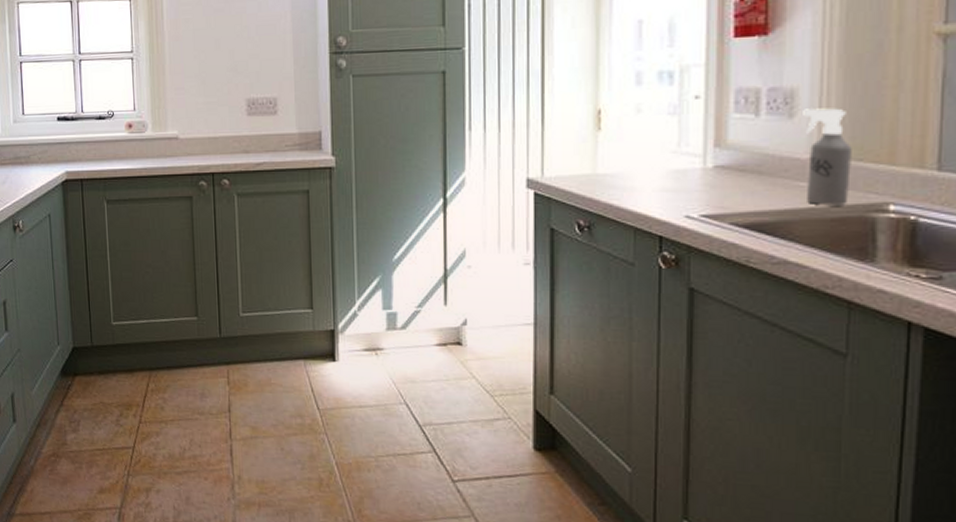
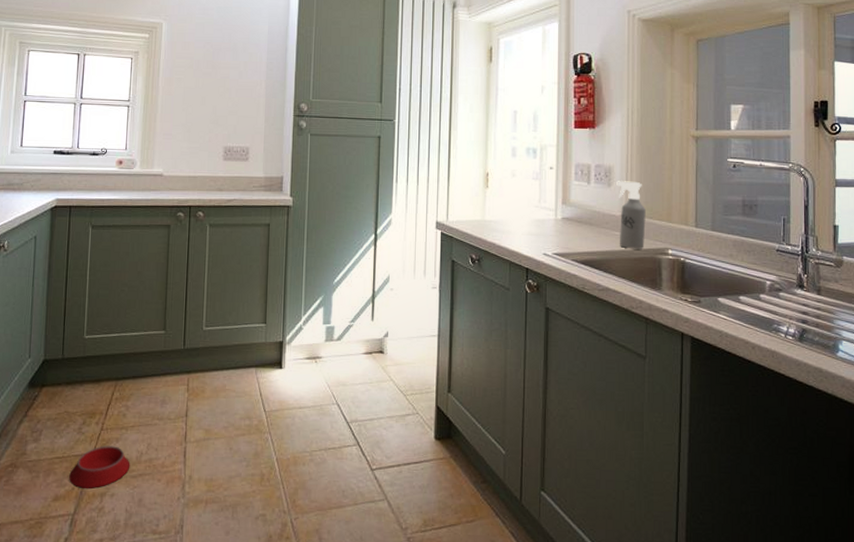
pet bowl: none [112,439,174,483] -> present [69,446,130,488]

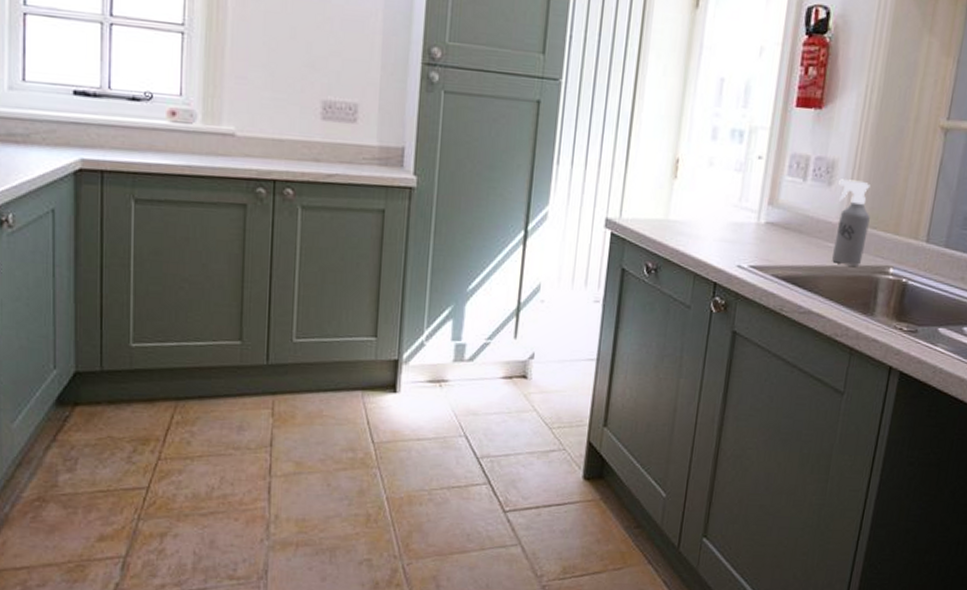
pet bowl: present [69,446,130,488] -> none [118,478,198,528]

